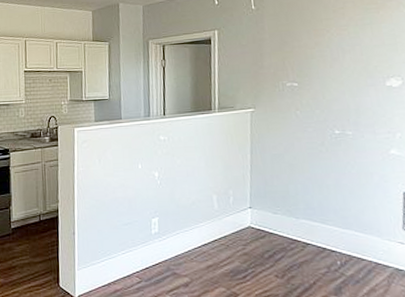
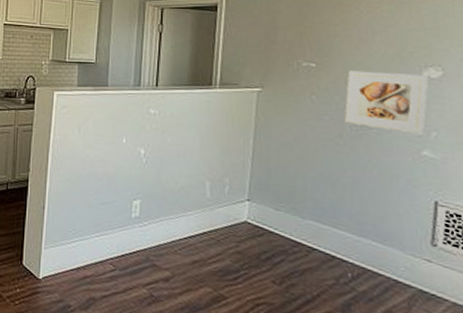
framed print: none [324,84,392,136] -> present [344,70,429,135]

